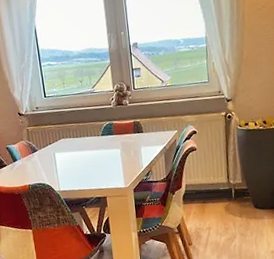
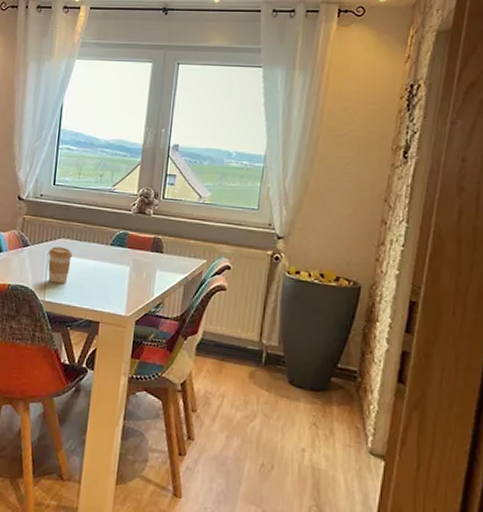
coffee cup: none [54,145,75,176] -> present [47,246,73,284]

